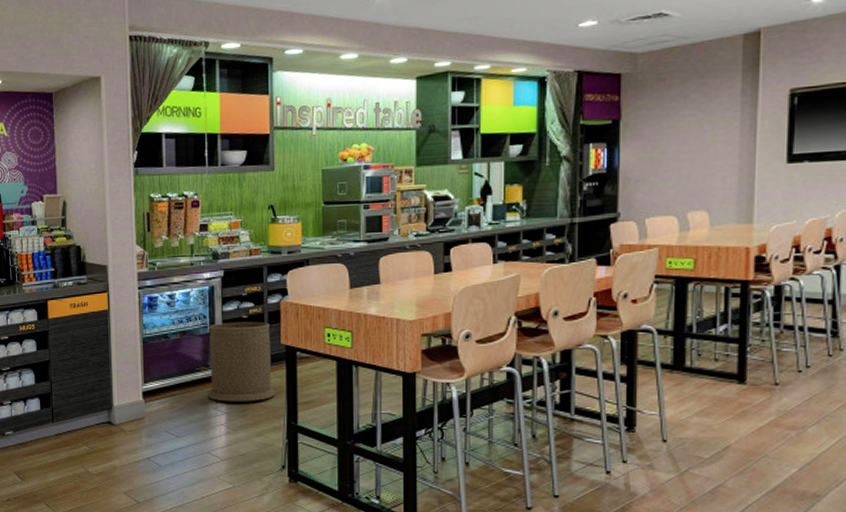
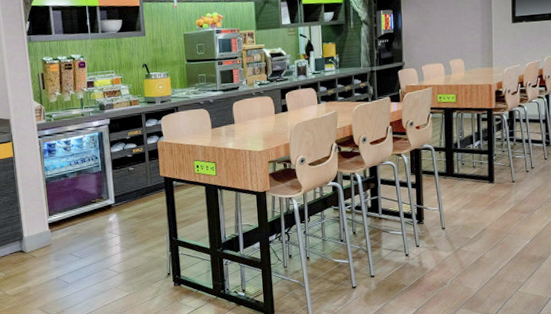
trash can: present [207,321,275,402] -> none [101,159,158,226]

